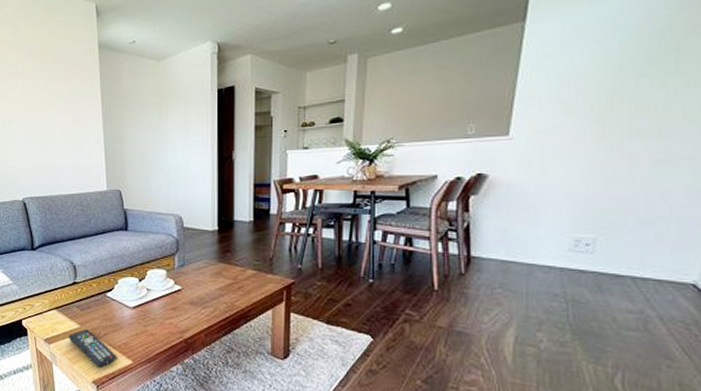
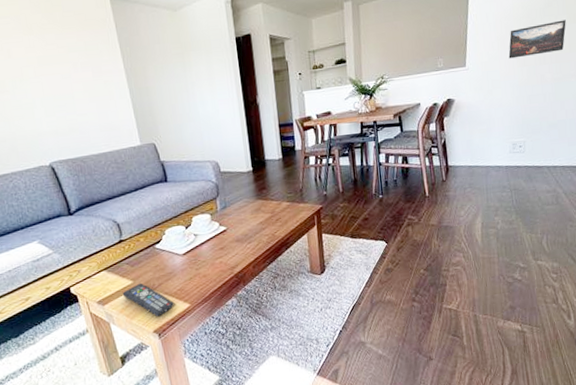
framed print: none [577,82,680,129] -> present [508,20,566,59]

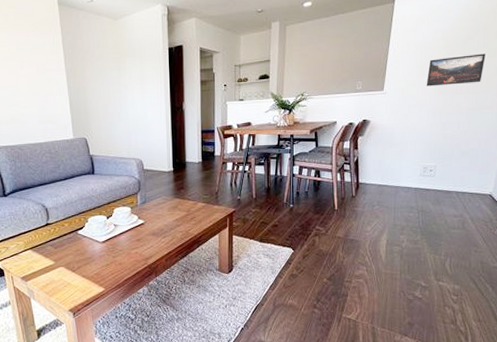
remote control: present [122,283,175,317] -> none [44,264,91,297]

